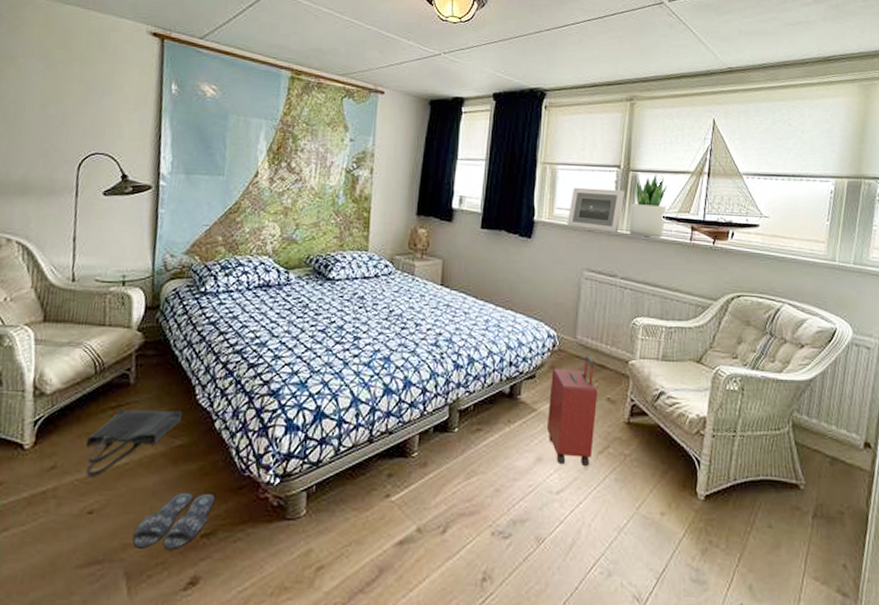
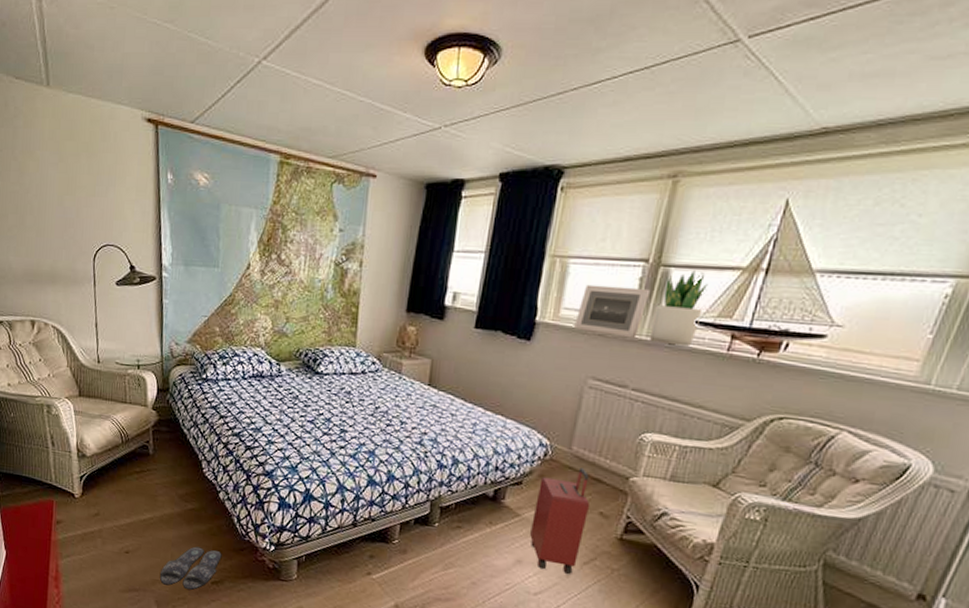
tote bag: present [85,408,183,476] -> none [120,473,193,525]

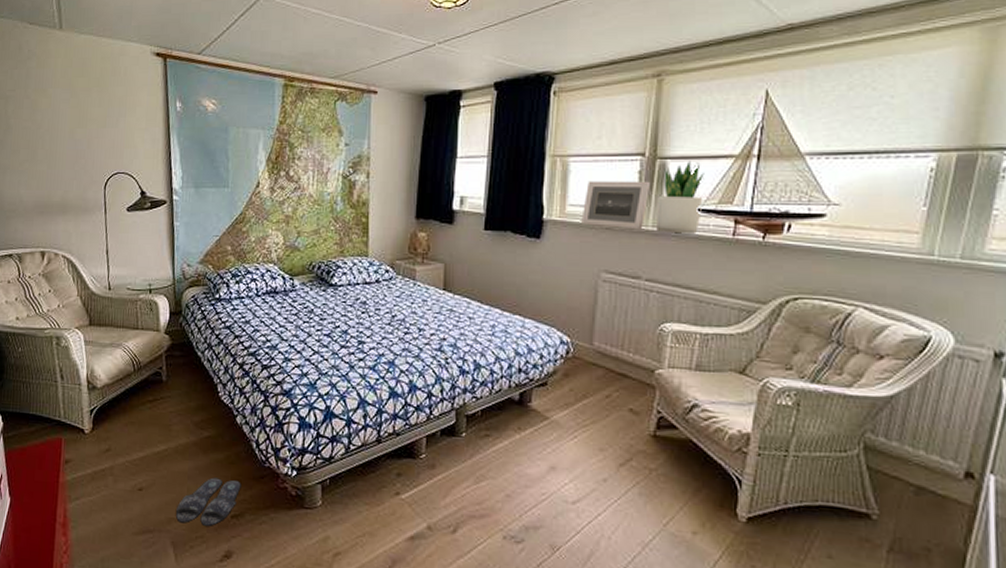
suitcase: present [530,468,590,574] -> none [561,363,619,478]

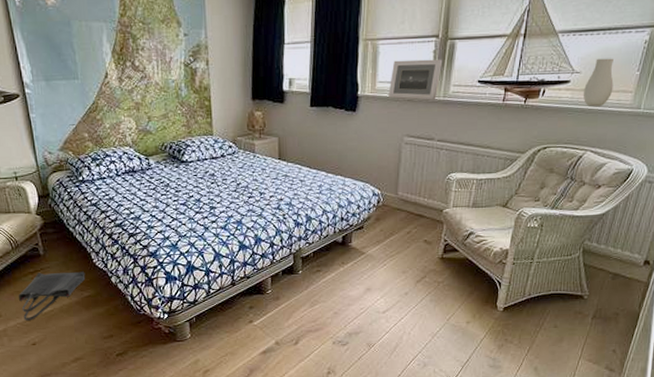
tote bag: none [132,402,208,459] -> present [19,271,86,321]
slippers: present [175,477,241,527] -> none [67,327,122,366]
planter: present [656,161,705,234] -> none [446,41,484,102]
vase: none [845,188,890,250] -> present [583,58,614,107]

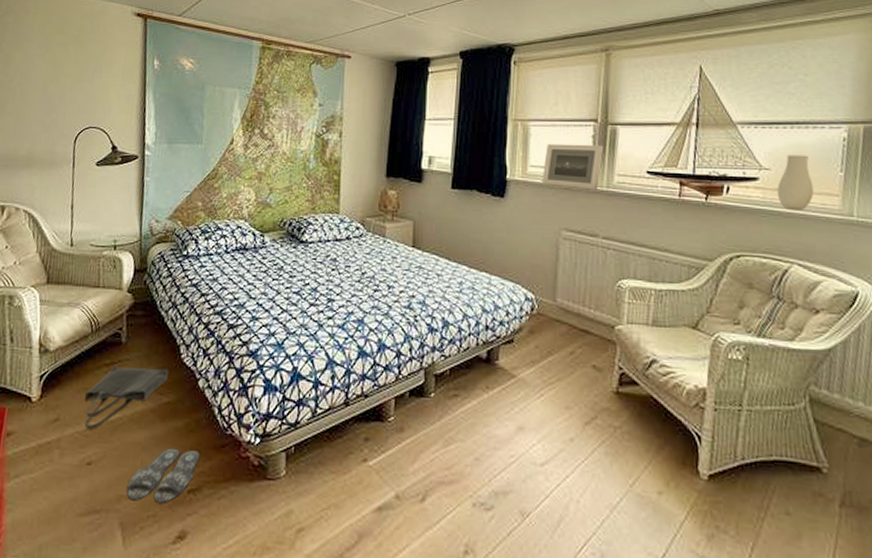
slippers: none [67,327,122,366] -> present [126,448,200,505]

